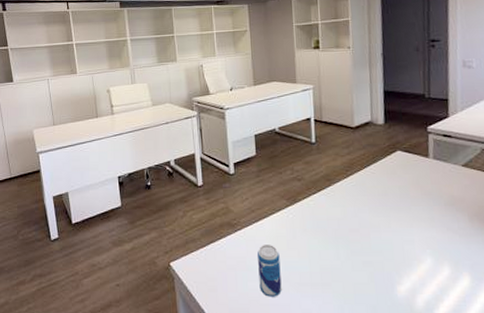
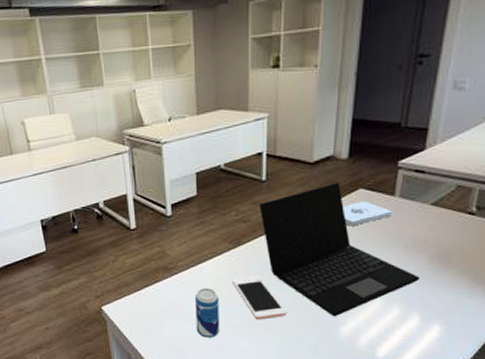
cell phone: none [291,233,344,278] -> present [232,276,286,320]
laptop: none [311,145,464,276] -> present [259,183,421,317]
notepad: none [384,162,430,185] -> present [342,200,393,226]

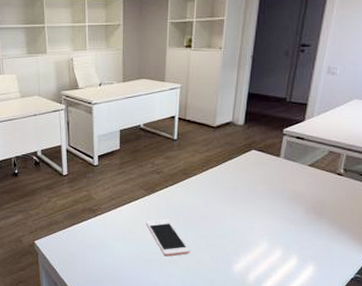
beverage can: present [195,288,220,338] -> none [114,228,134,271]
laptop: present [259,183,421,317] -> none [171,144,299,256]
notepad: present [342,200,393,226] -> none [238,160,278,181]

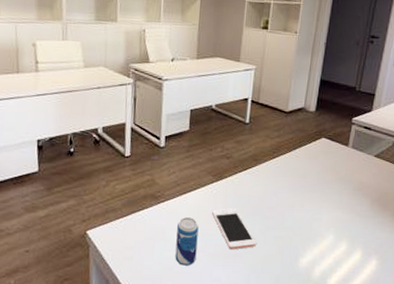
beverage can: none [114,228,134,271] -> present [175,217,199,266]

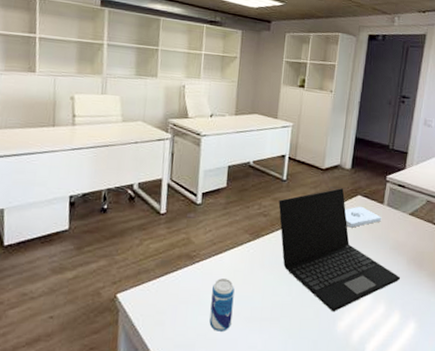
cell phone: present [212,208,256,250] -> none [249,268,293,313]
laptop: none [241,131,364,250] -> present [278,188,401,312]
notepad: none [308,148,346,170] -> present [344,206,382,228]

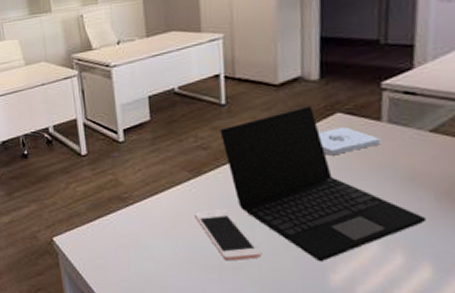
beverage can: present [209,278,235,331] -> none [154,222,183,279]
cell phone: none [249,268,293,313] -> present [195,210,261,261]

